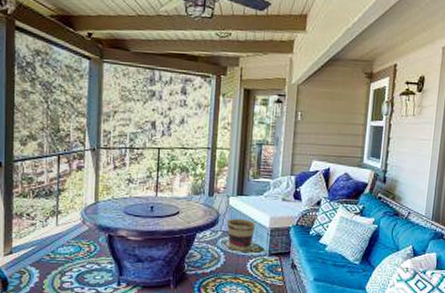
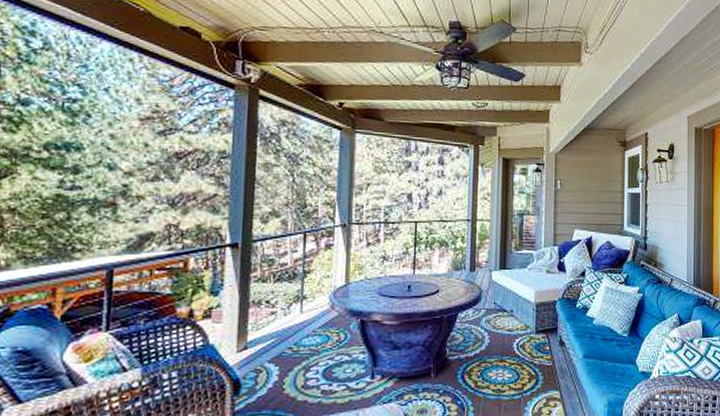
basket: present [226,218,256,251] -> none [490,294,521,330]

